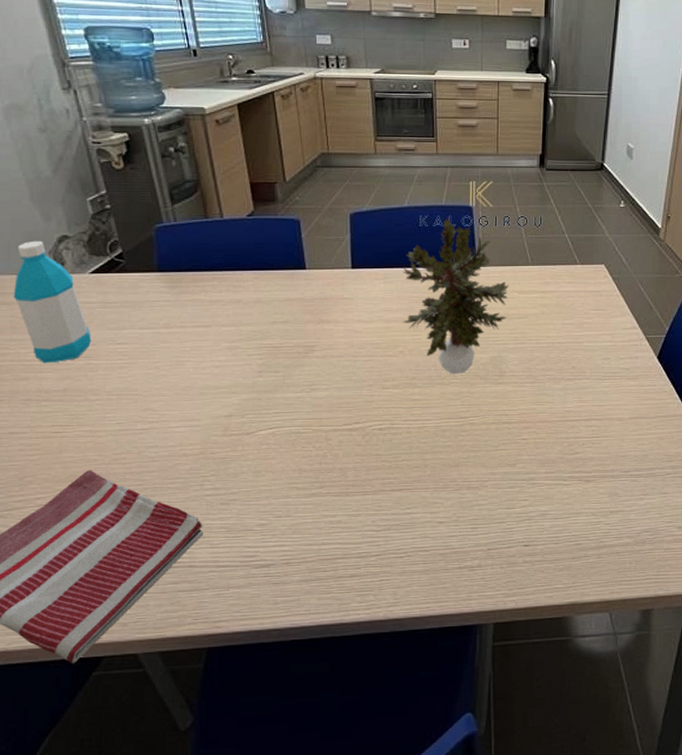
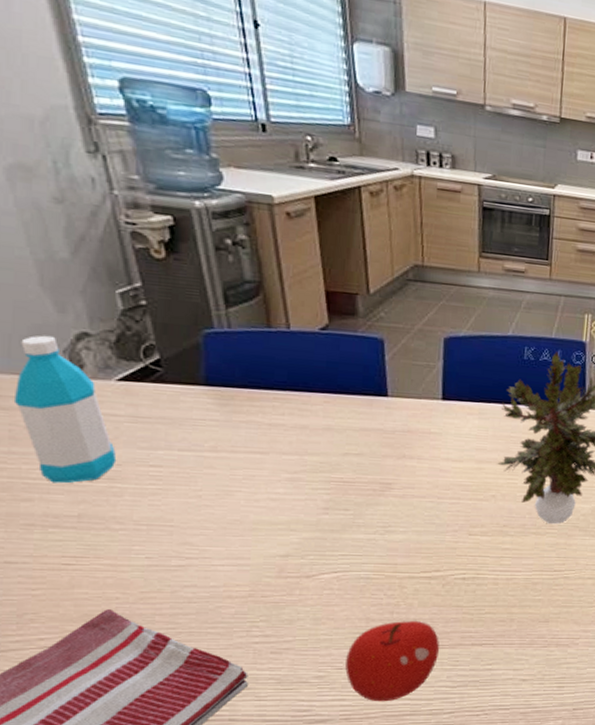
fruit: none [284,470,363,547] -> present [345,621,439,702]

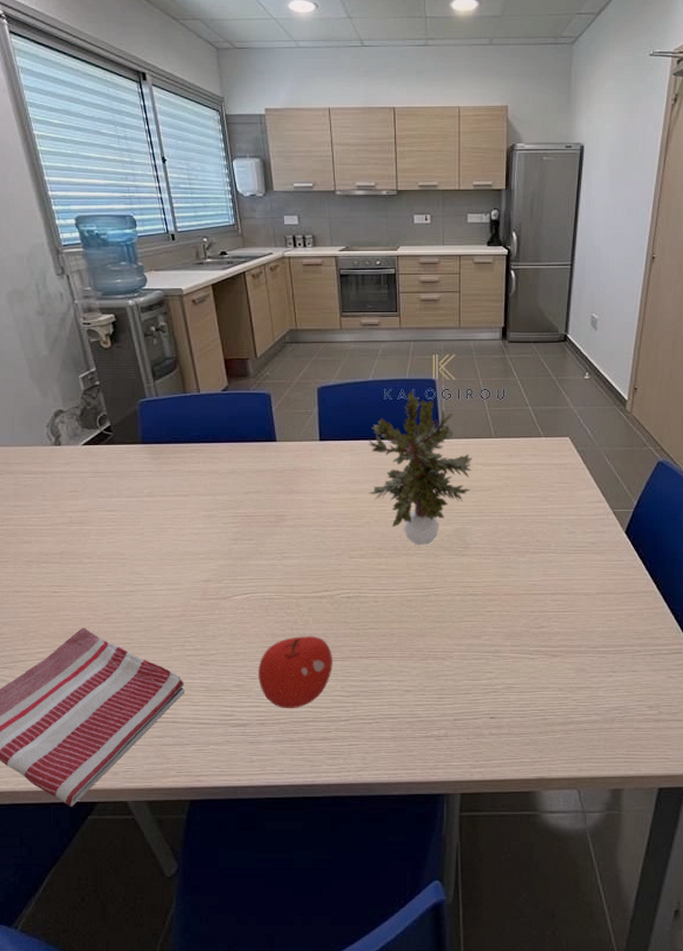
water bottle: present [13,335,117,484] -> none [16,415,85,528]

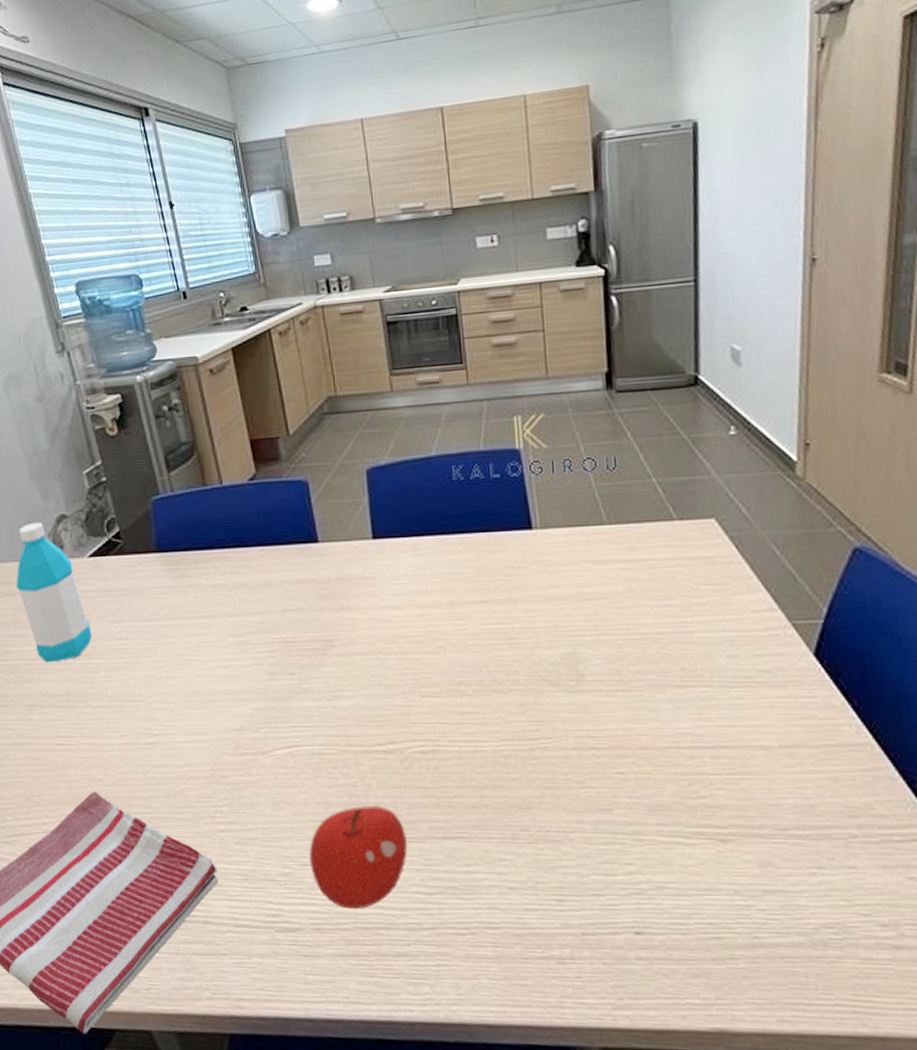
water bottle: none [16,415,85,528] -> present [15,522,93,663]
potted plant: present [369,390,472,546] -> none [436,465,579,679]

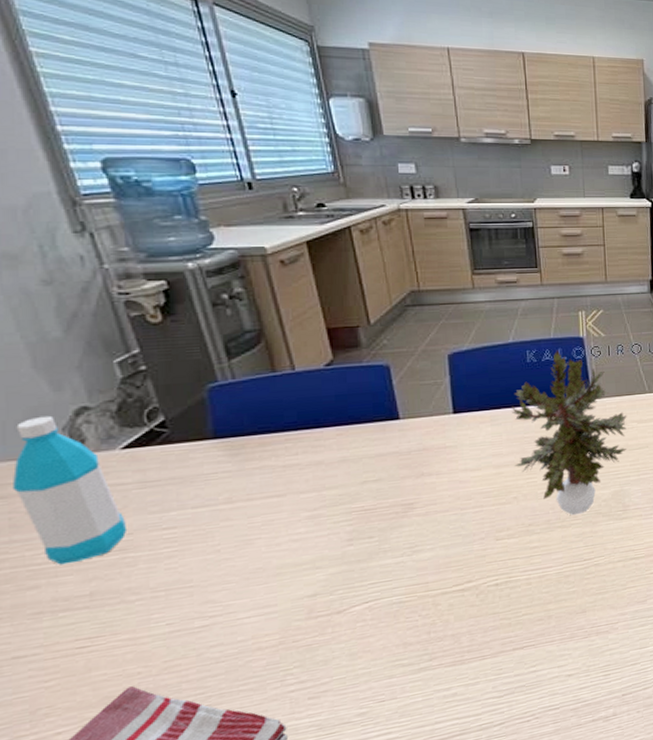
fruit: present [309,806,407,910] -> none [387,635,481,729]
potted plant: none [436,465,579,679] -> present [512,350,627,516]

